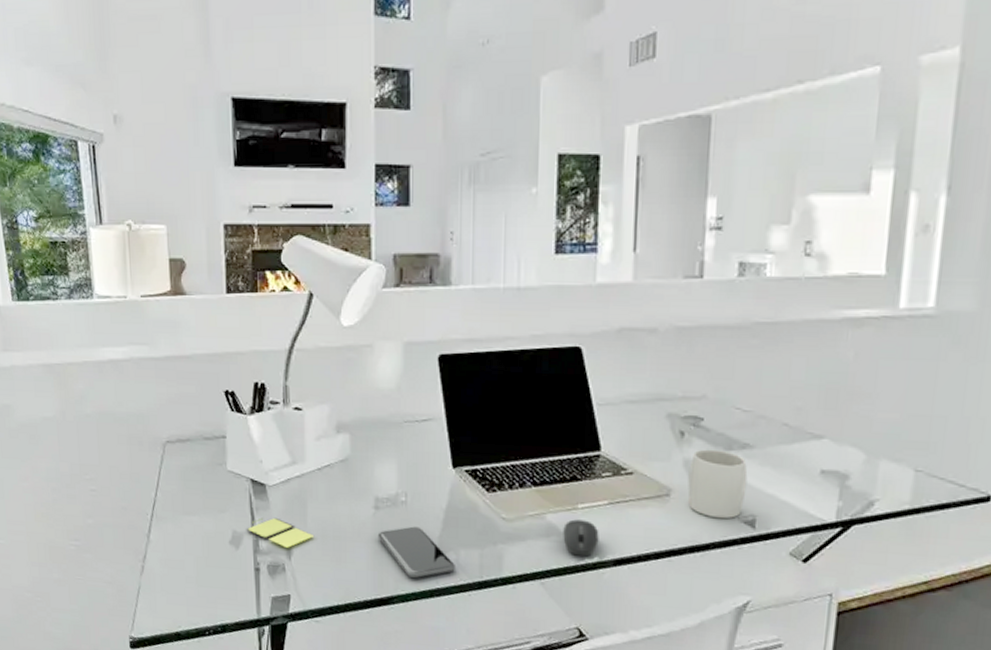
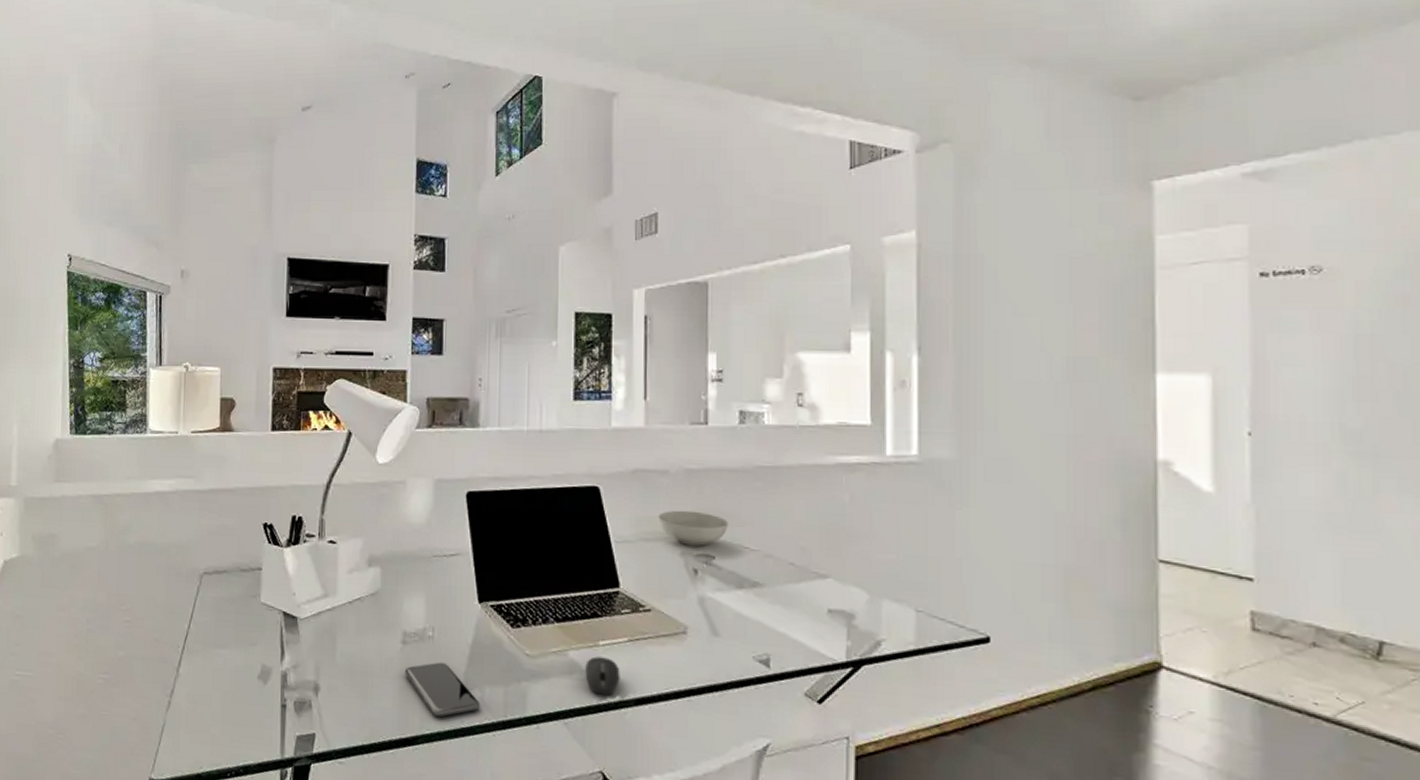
sticky notes: present [246,517,315,548] -> none [275,651,343,684]
bowl: none [644,370,720,408] -> present [658,510,728,546]
mug: present [687,449,748,519] -> none [703,587,760,658]

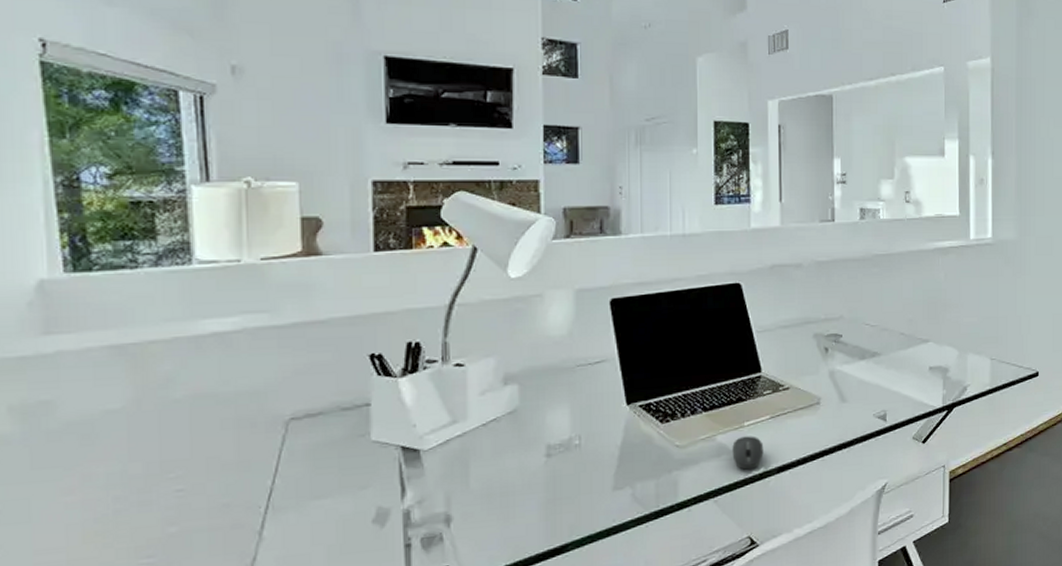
smartphone: present [404,662,480,718] -> none [550,467,632,521]
bowl: present [658,510,728,546] -> none [794,297,853,328]

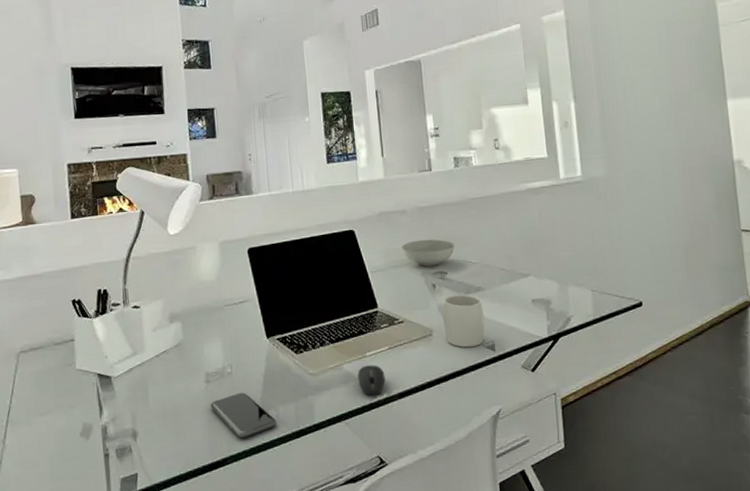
smartphone: none [550,467,632,521] -> present [210,392,276,439]
bowl: none [794,297,853,328] -> present [401,239,455,267]
mug: none [833,359,878,418] -> present [442,294,485,348]

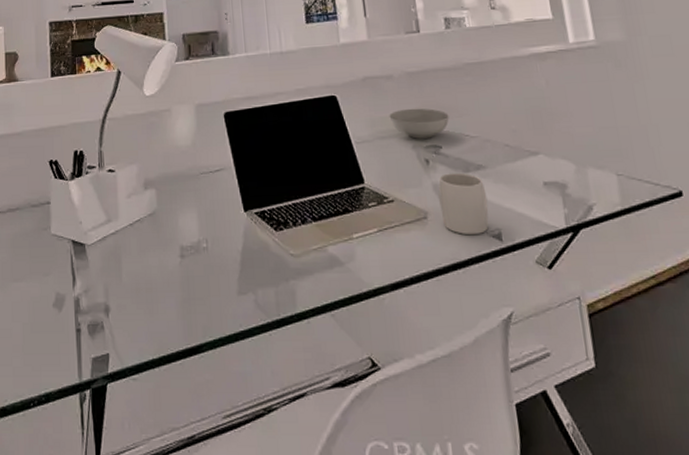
smartphone: present [210,392,276,439] -> none [184,271,255,324]
computer mouse: present [357,365,386,395] -> none [343,249,375,284]

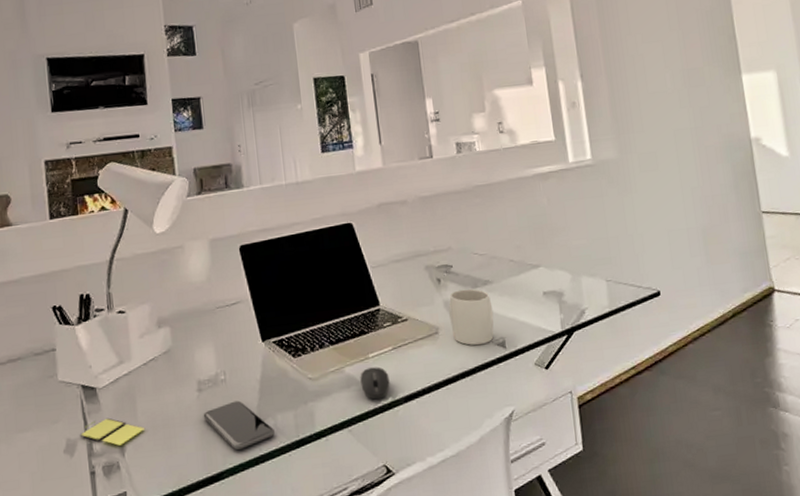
sticky notes: none [68,275,129,305] -> present [79,418,146,446]
smartphone: none [184,271,255,324] -> present [203,400,275,451]
computer mouse: none [343,249,375,284] -> present [360,366,390,400]
bowl: present [389,108,449,139] -> none [403,230,460,260]

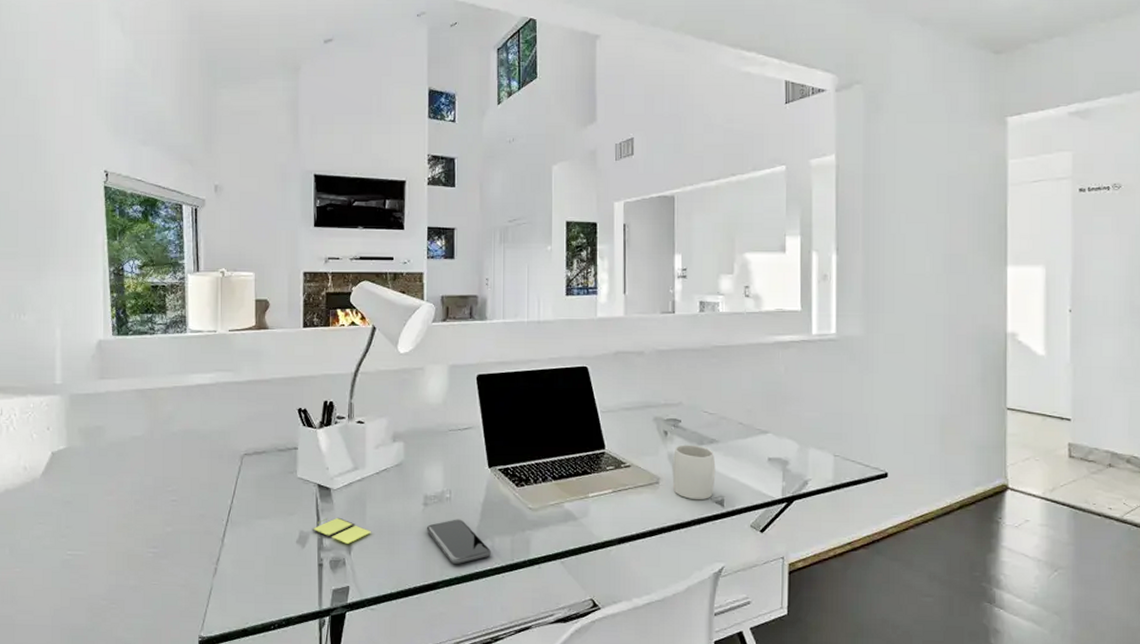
computer mouse: present [360,366,390,400] -> none [578,506,606,537]

